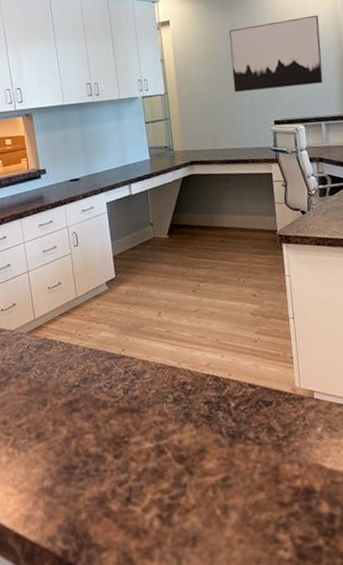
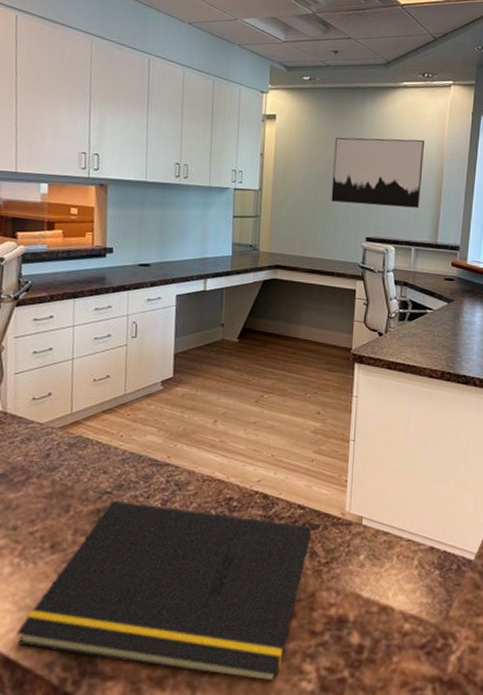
notepad: none [21,392,266,550] -> present [16,500,311,681]

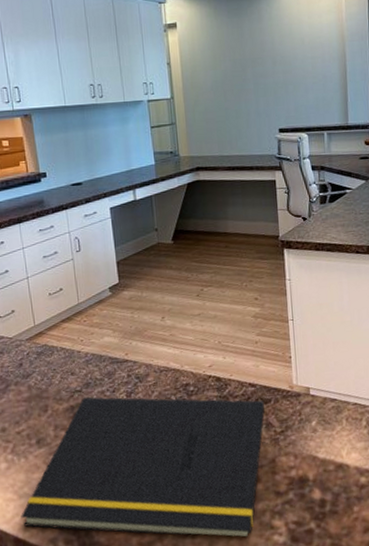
wall art: present [331,137,425,208] -> none [236,25,327,99]

